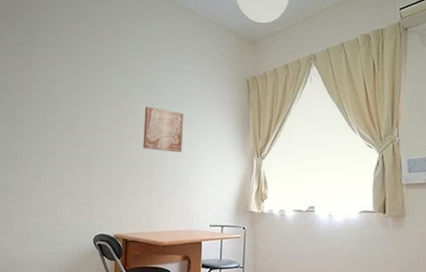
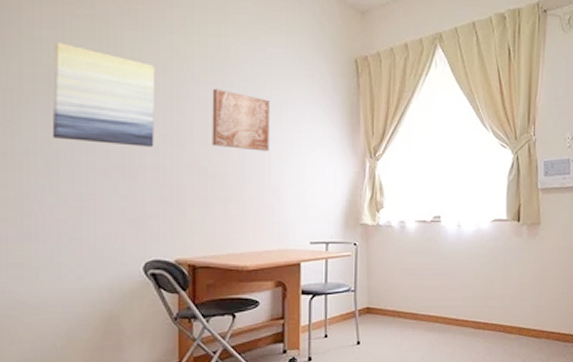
wall art: none [44,79,109,150] -> present [52,42,156,147]

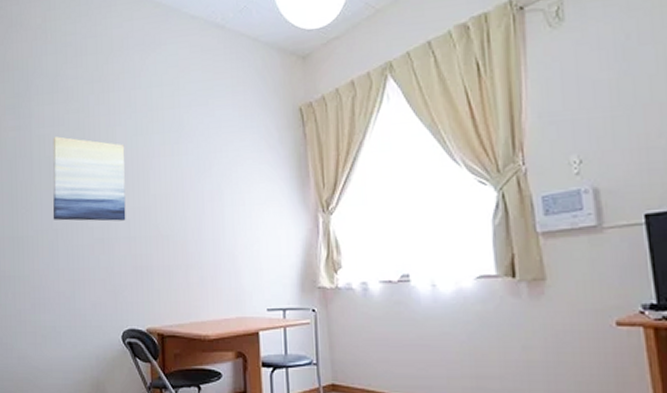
wall art: present [212,88,269,152] -> none [170,158,222,216]

